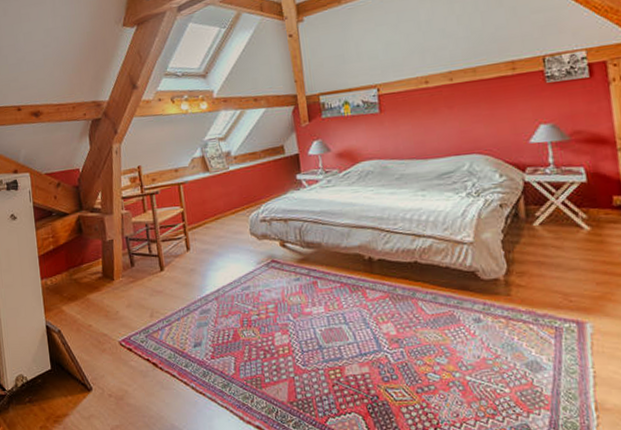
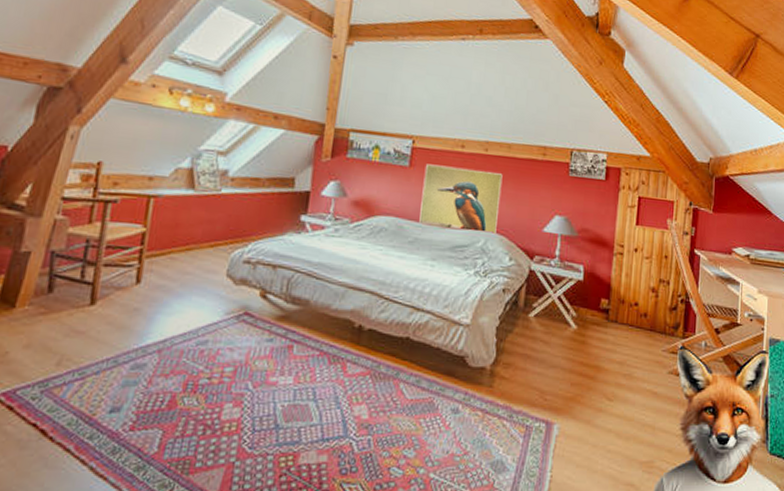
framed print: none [395,98,480,160] -> present [419,164,503,233]

